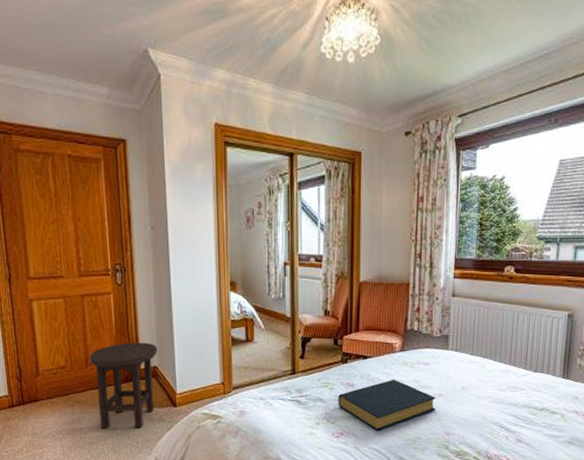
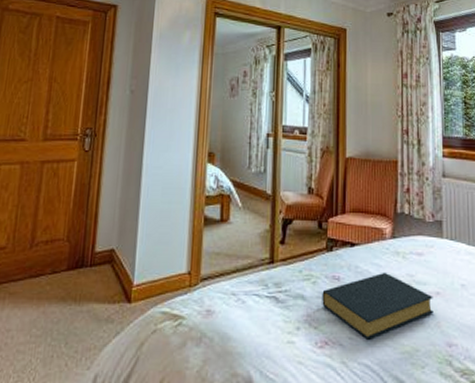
stool: present [89,342,158,430] -> none [33,219,118,333]

